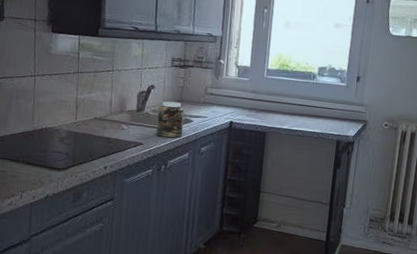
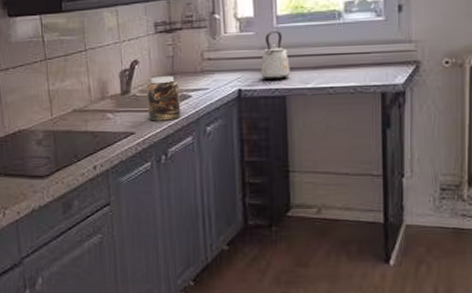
kettle: none [249,80,272,119] -> present [261,31,290,80]

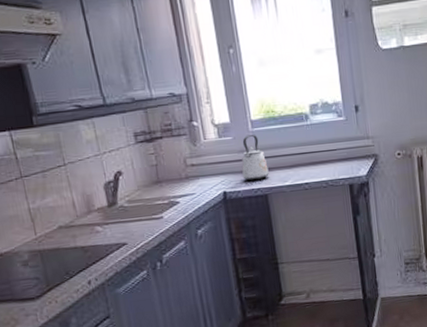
jar: present [146,76,181,121] -> none [133,184,172,230]

